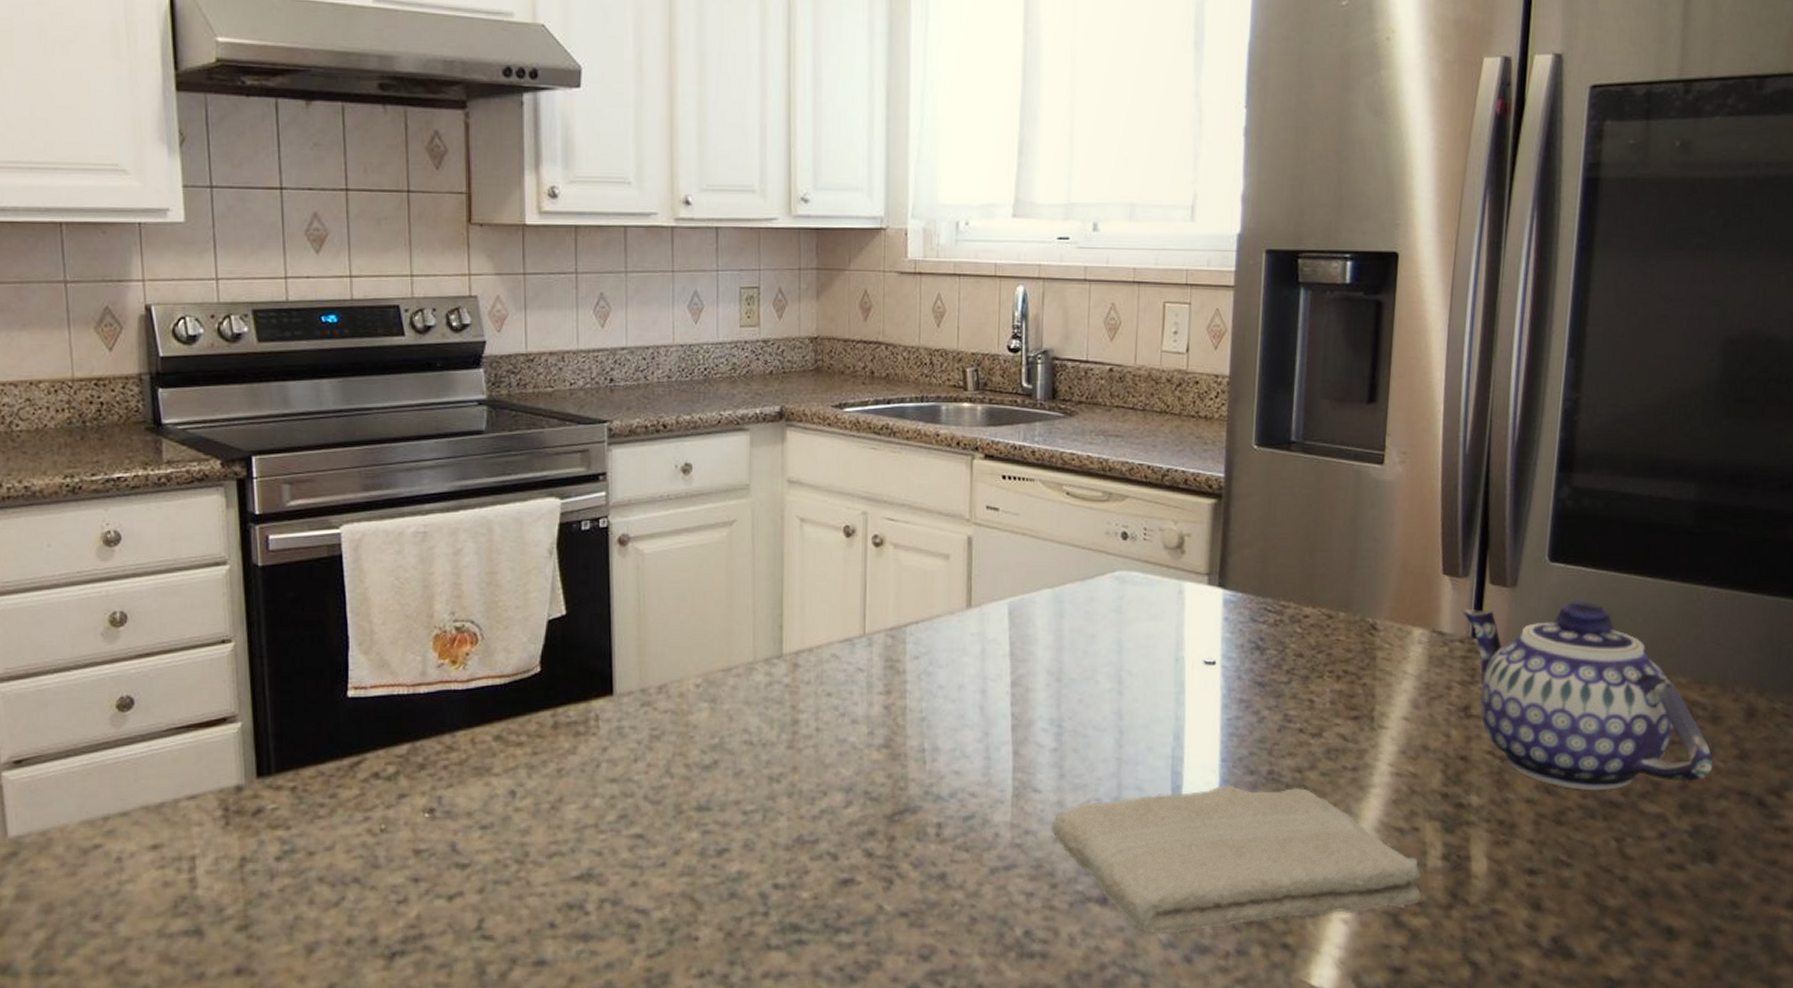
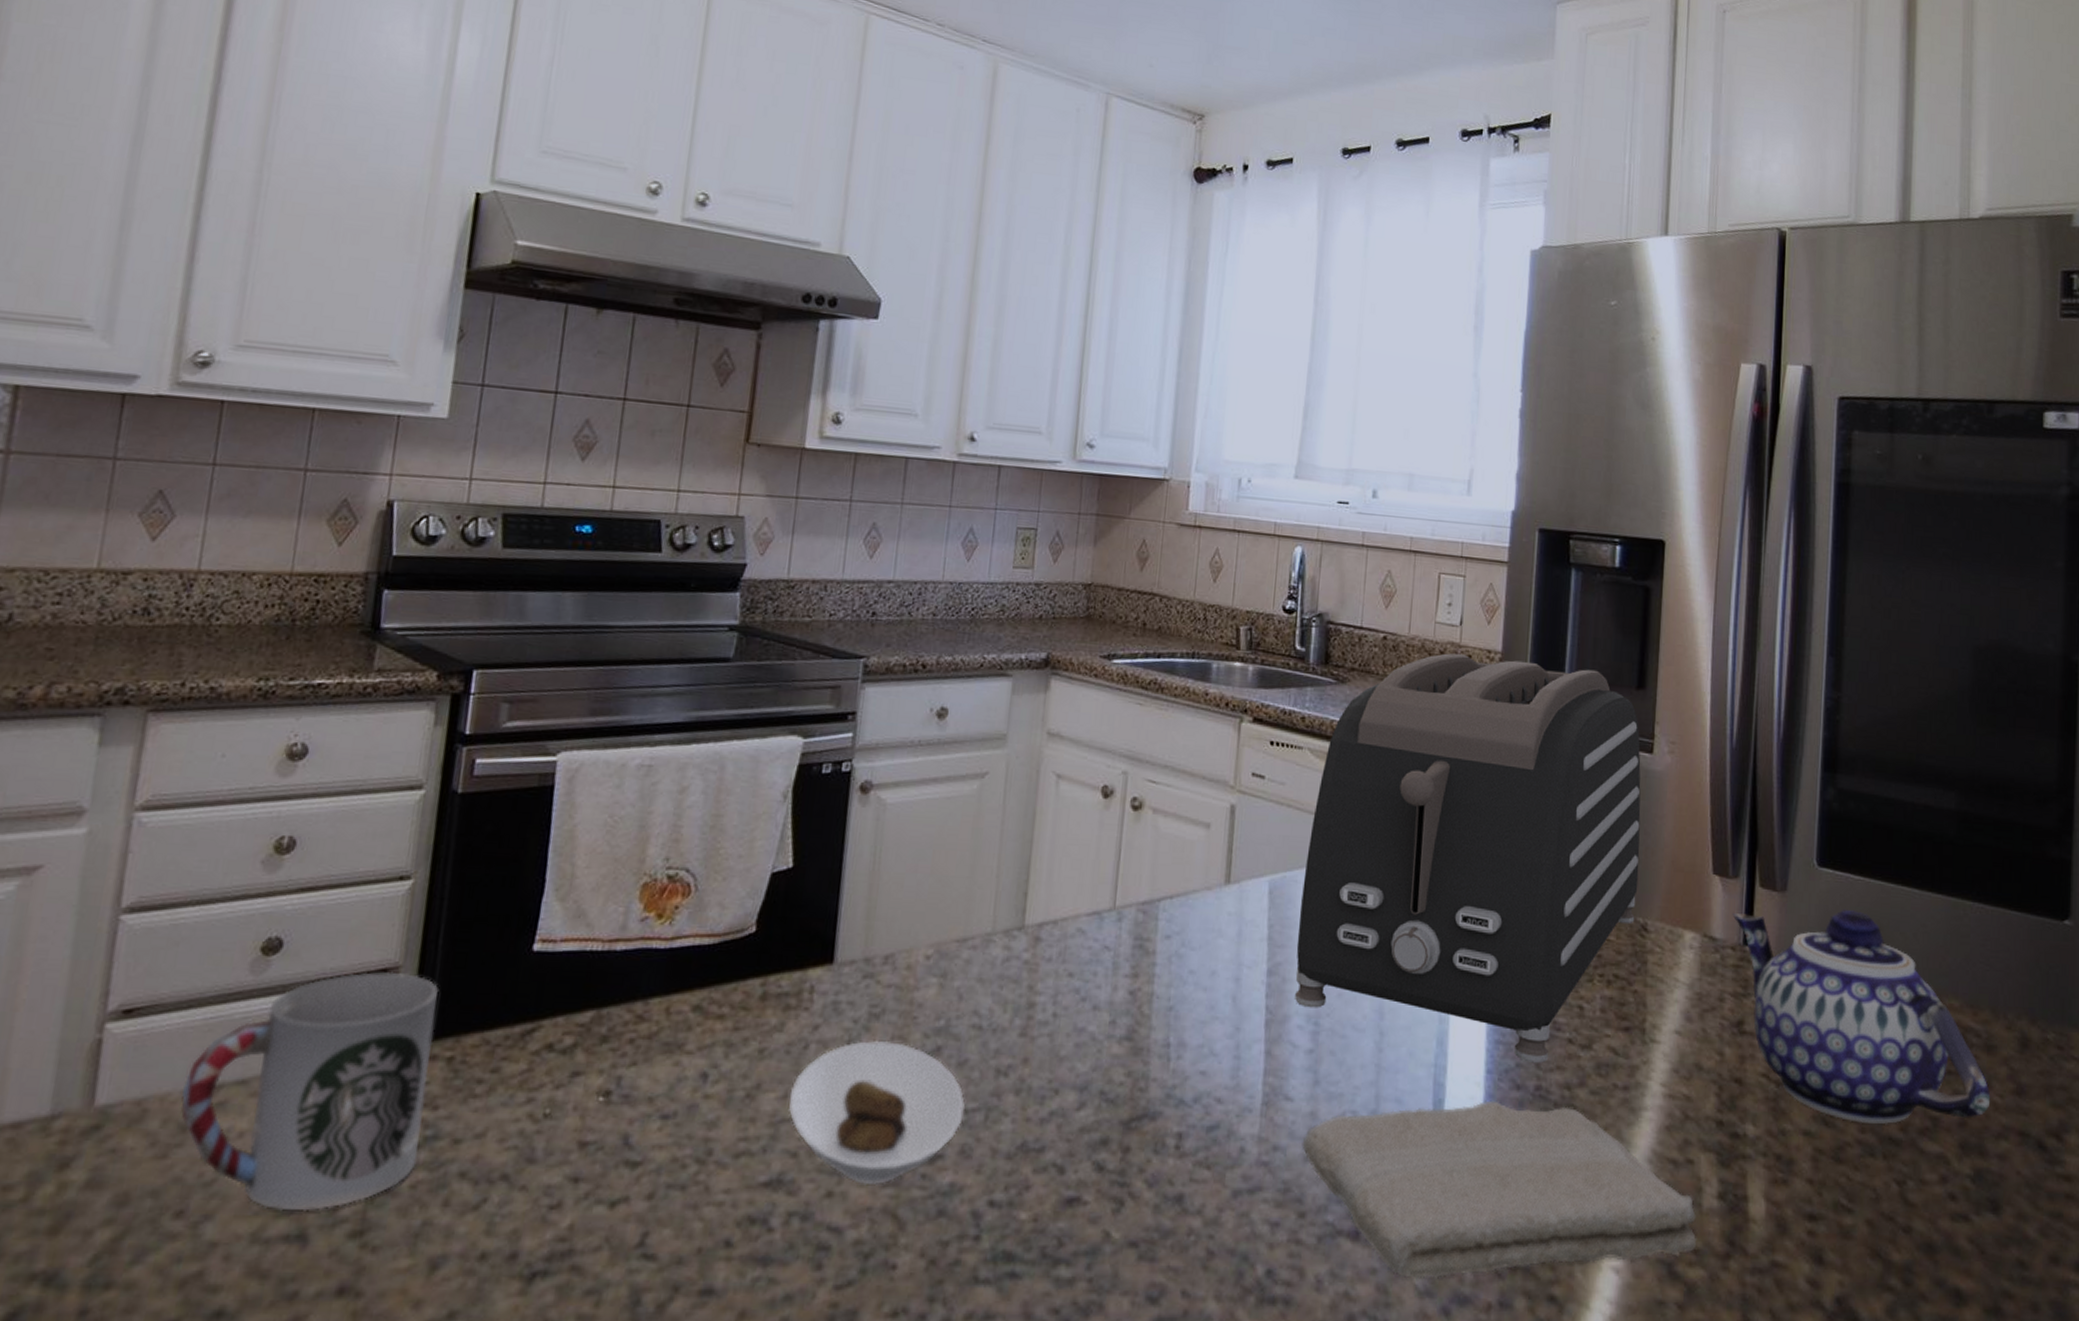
cup: none [77,720,281,912] -> present [180,971,438,1211]
saucer: none [589,758,744,876] -> present [789,1041,965,1186]
toaster: none [1037,381,1371,751] -> present [1295,653,1641,1063]

